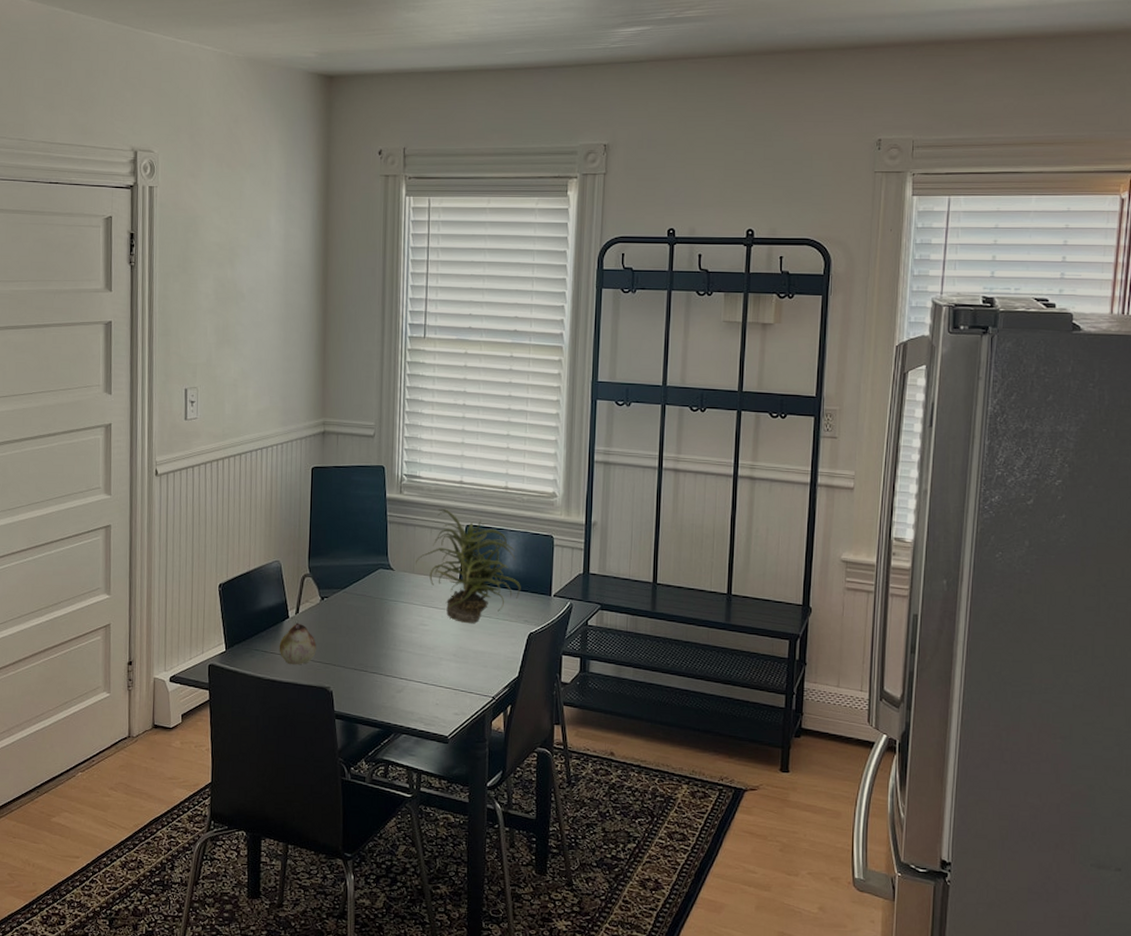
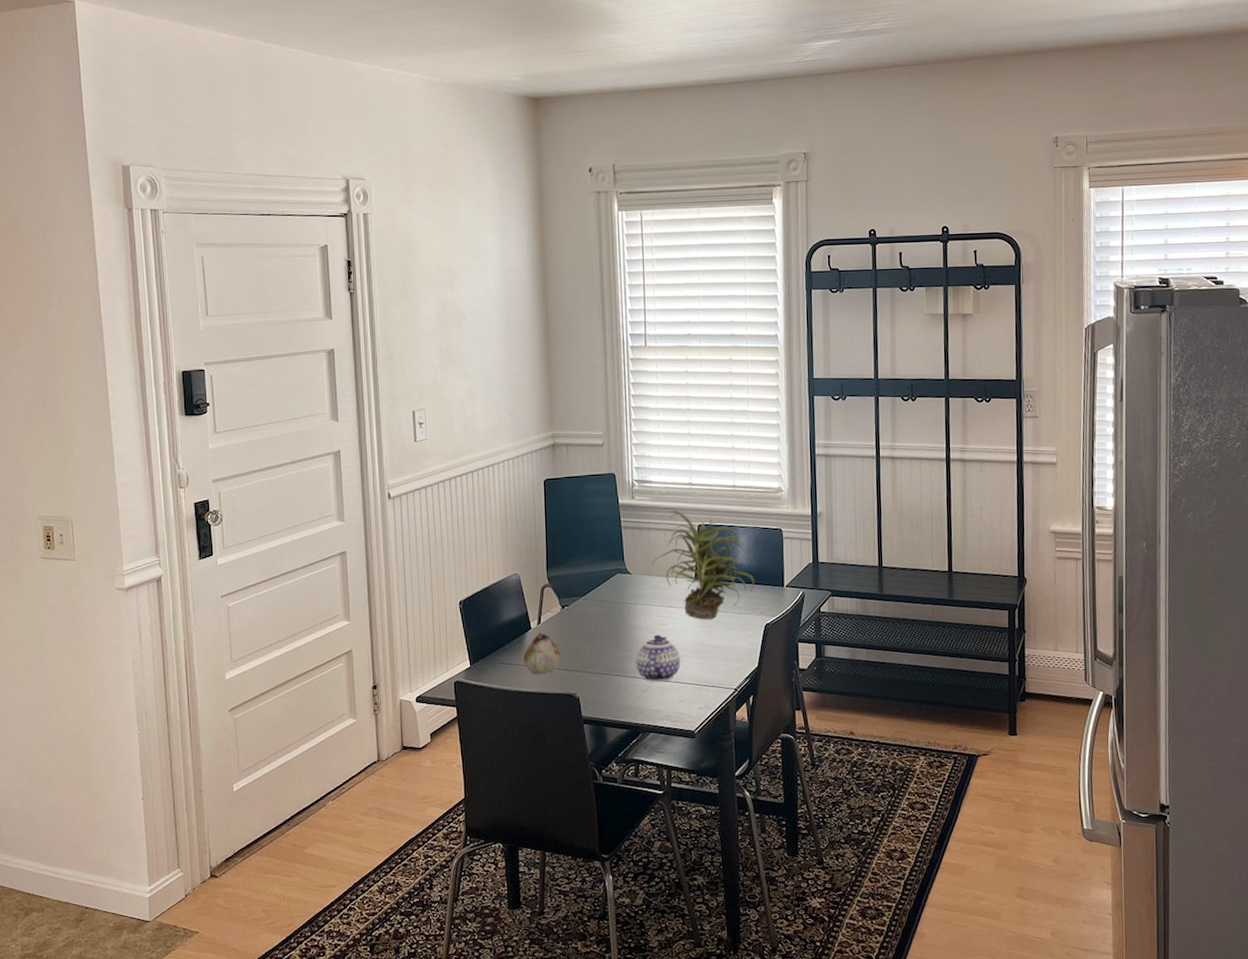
teapot: none [392,635,439,683] -> present [636,635,681,682]

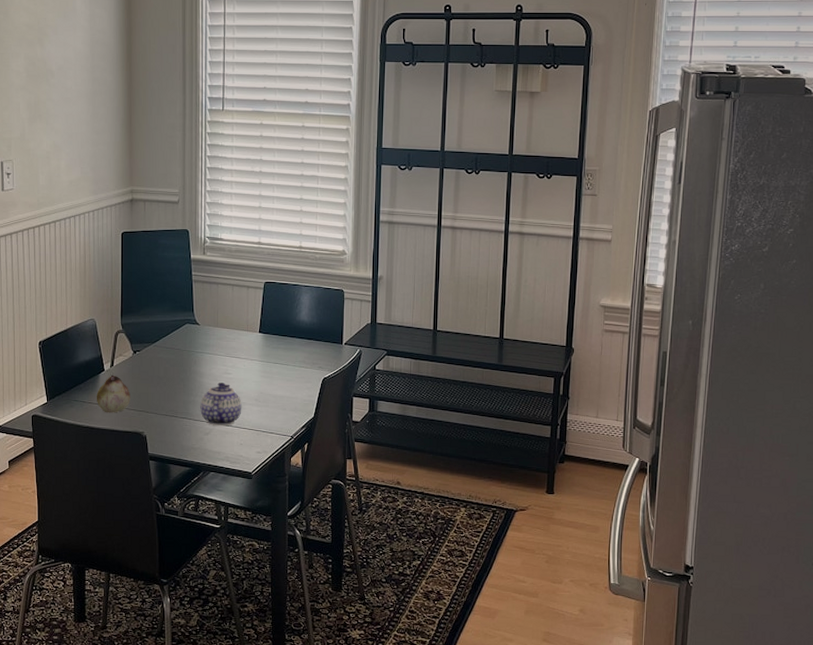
potted plant: present [652,511,755,619] -> none [219,268,315,370]

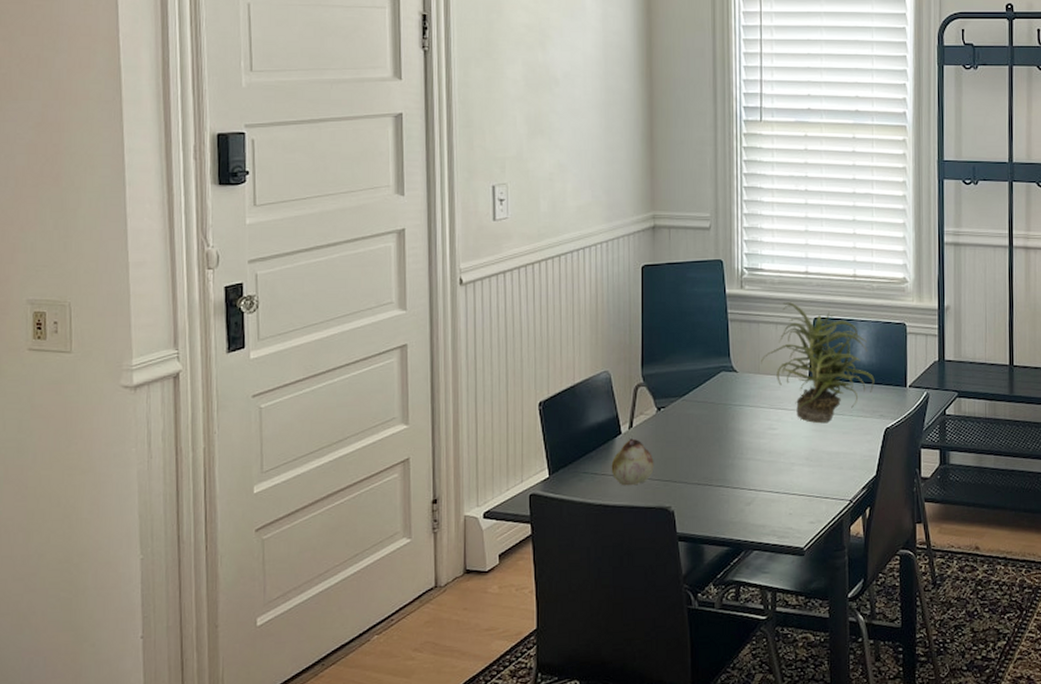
teapot: present [200,383,242,425] -> none [740,440,790,493]
potted plant: none [219,268,315,370] -> present [761,302,875,423]

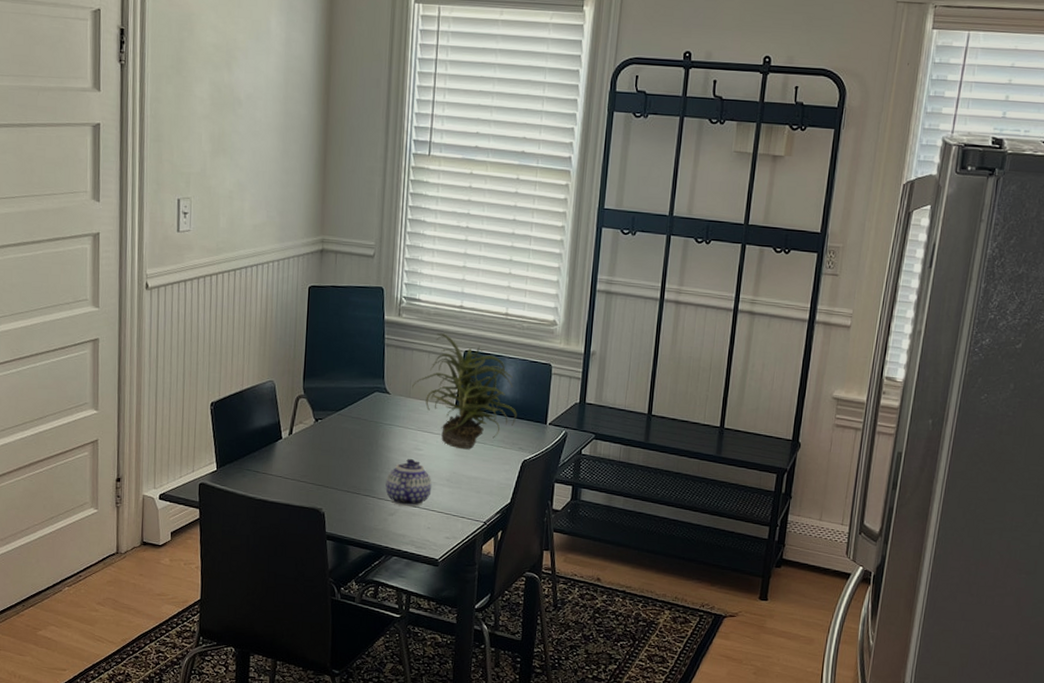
fruit: present [611,438,654,486] -> none [271,444,309,486]
teapot: none [740,440,790,493] -> present [385,459,432,507]

